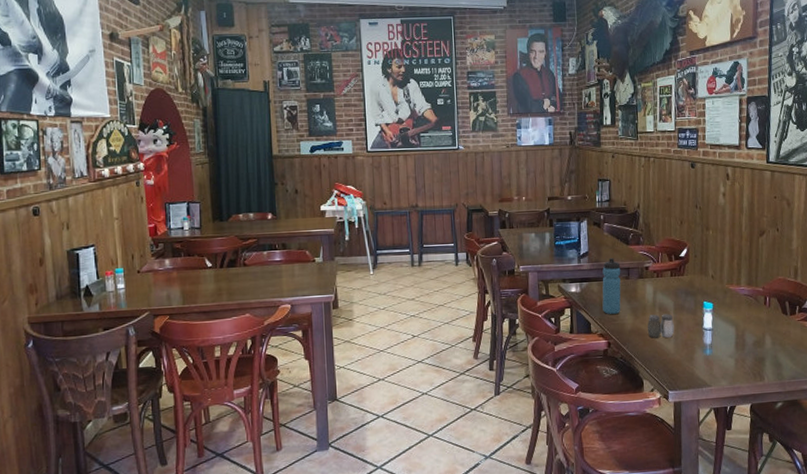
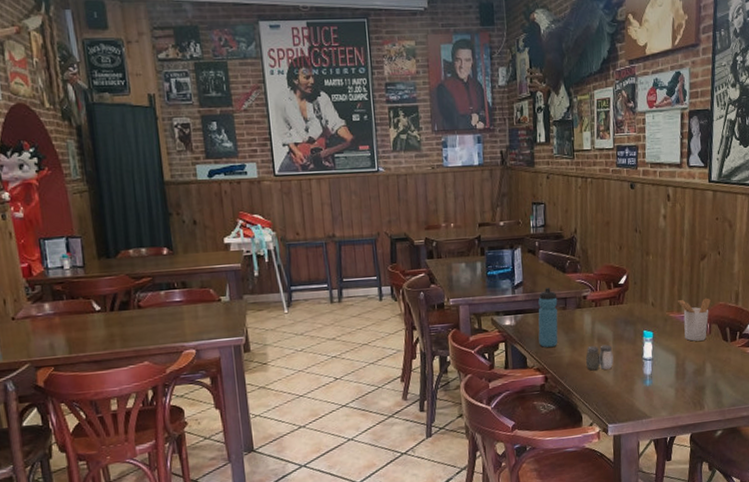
utensil holder: none [736,272,770,314] -> present [677,298,711,341]

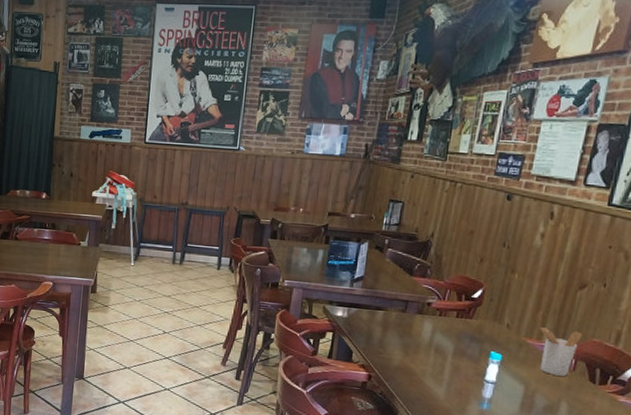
water bottle: present [538,288,558,347] -> none [369,287,398,347]
salt and pepper shaker: present [585,344,614,371] -> none [416,354,450,384]

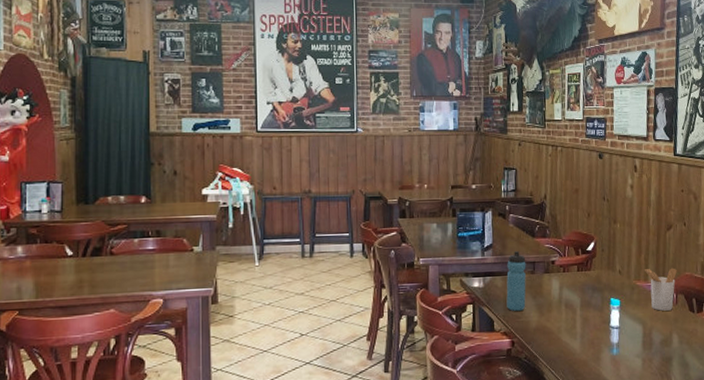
water bottle: none [369,287,398,347] -> present [506,251,526,311]

